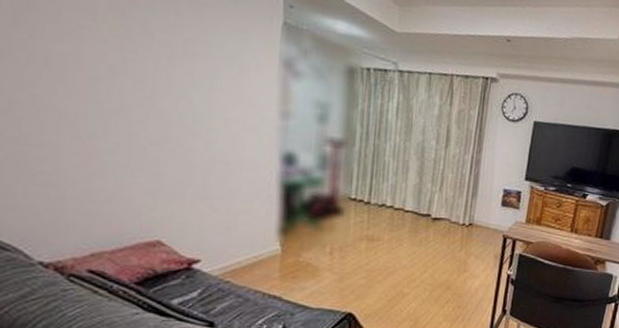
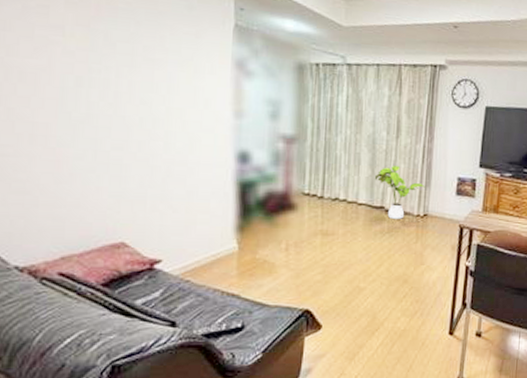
house plant: none [422,175,473,227] -> present [374,166,426,219]

